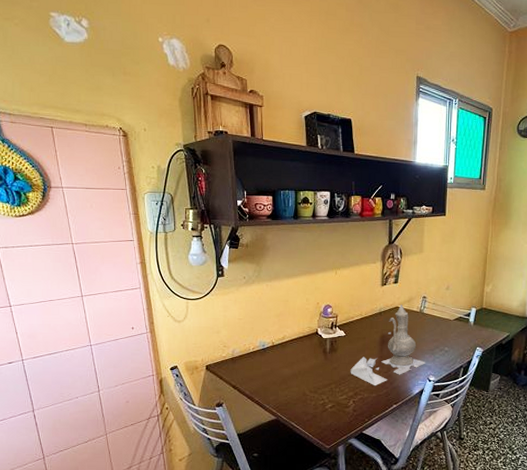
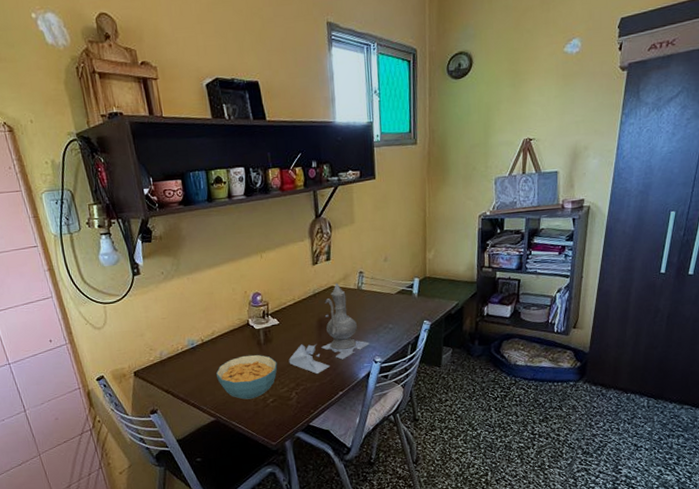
cereal bowl: none [282,361,339,403] -> present [216,354,278,400]

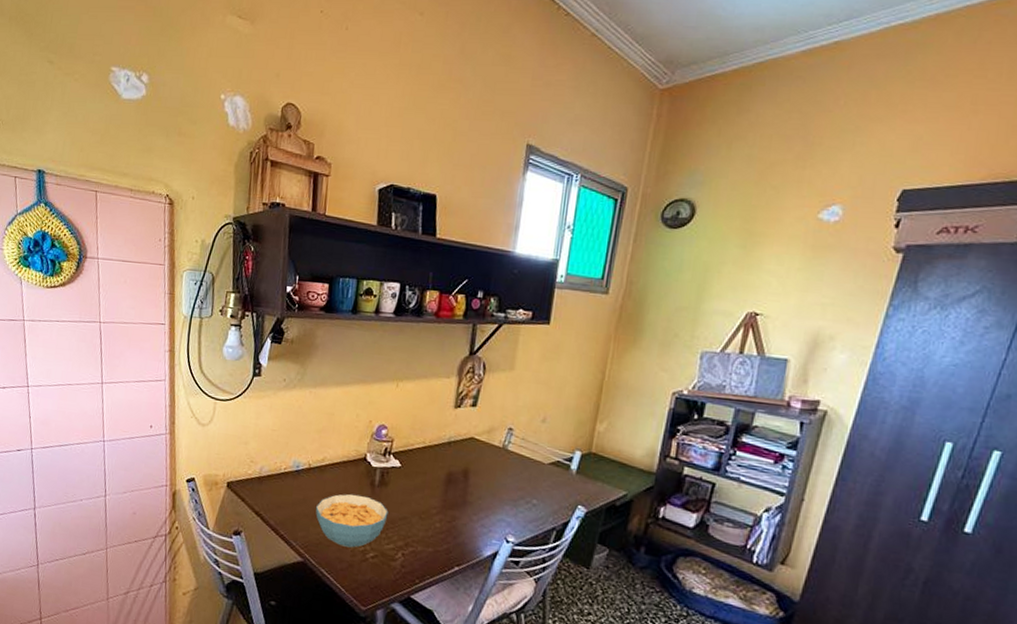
teapot: present [288,282,370,374] -> none [402,434,505,538]

